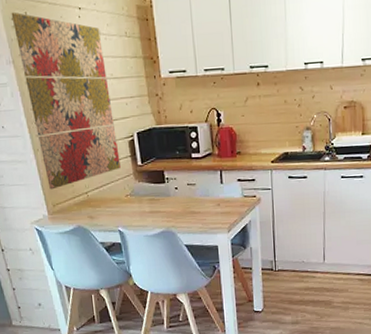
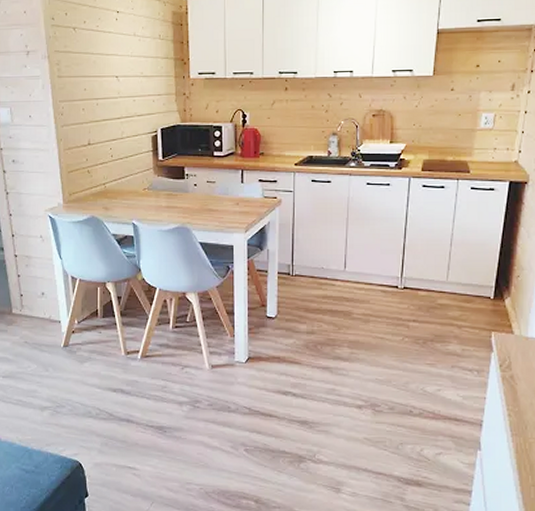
wall art: present [11,11,121,190] -> none [52,12,141,179]

